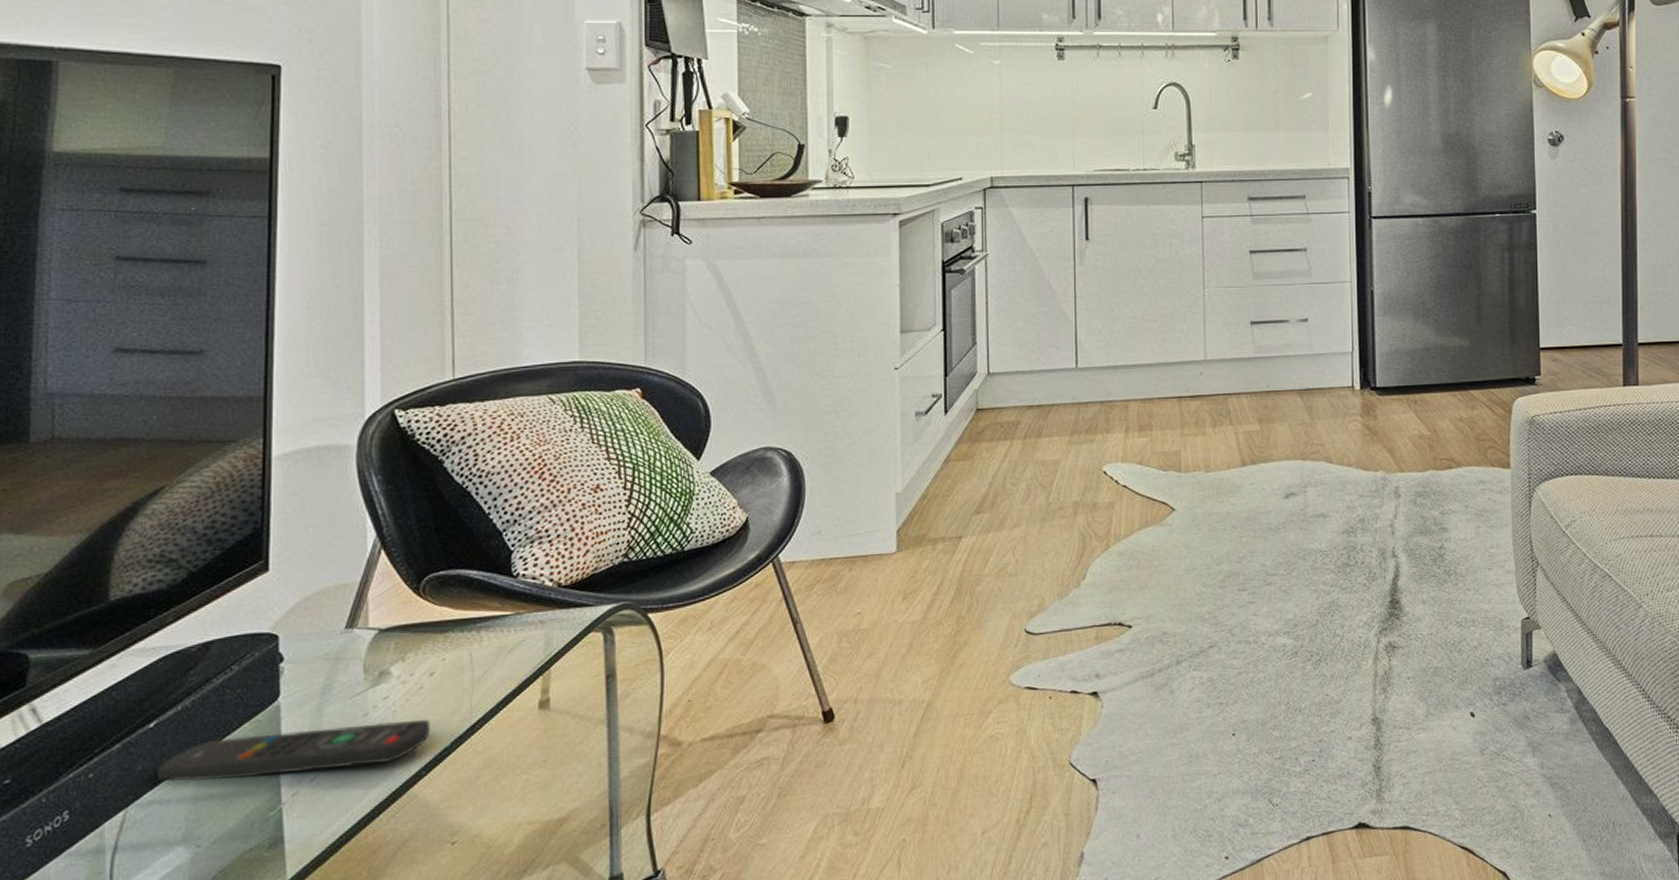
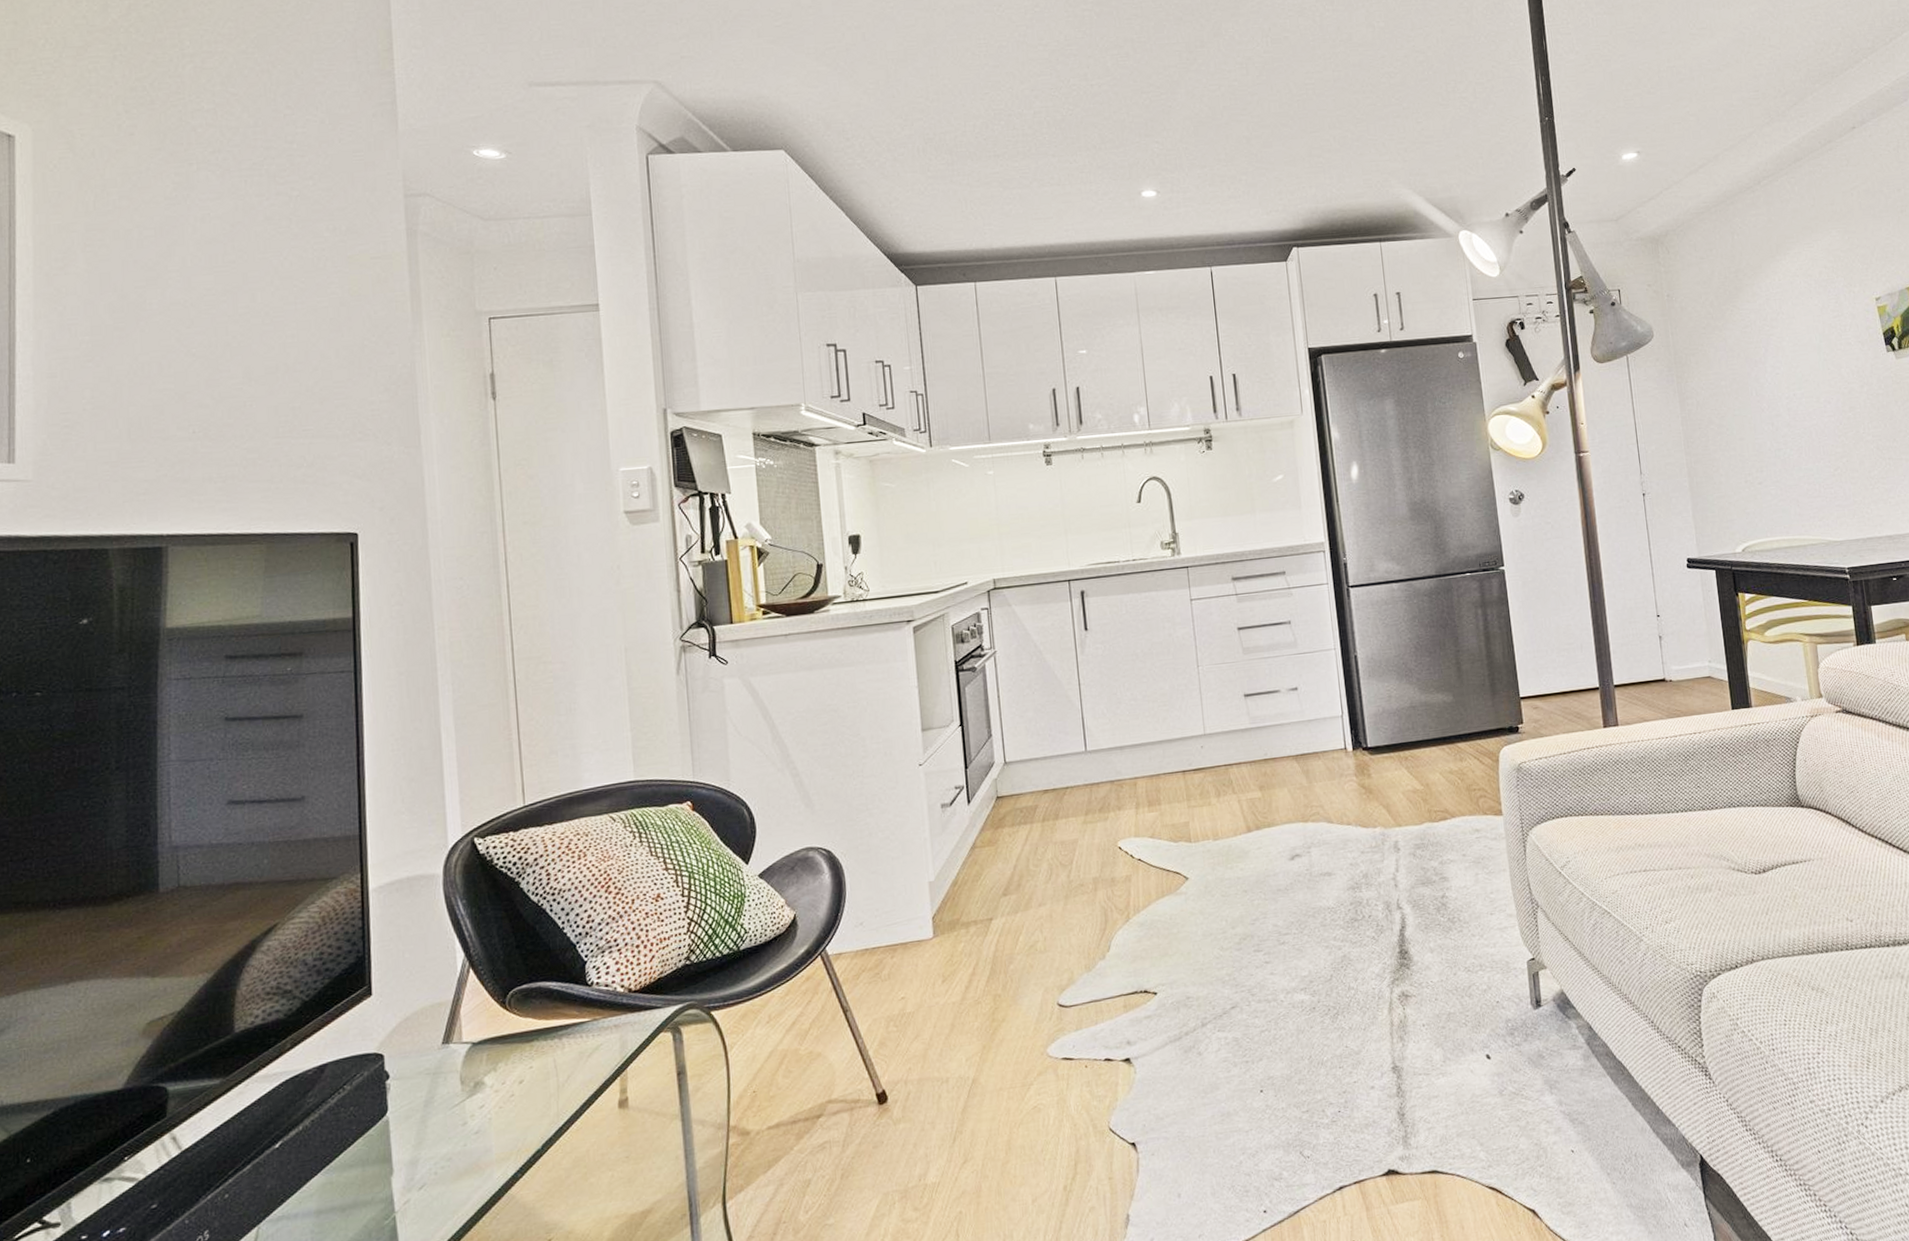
remote control: present [157,719,431,782] -> none [284,1124,524,1198]

